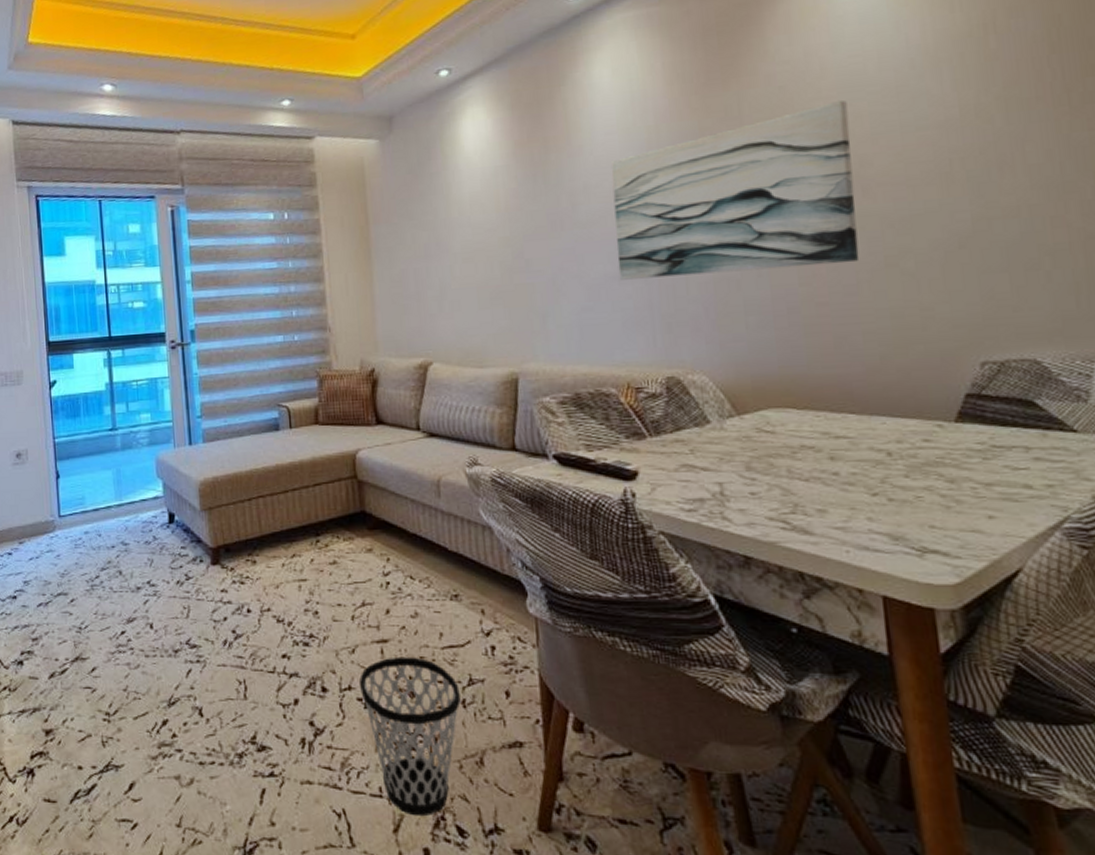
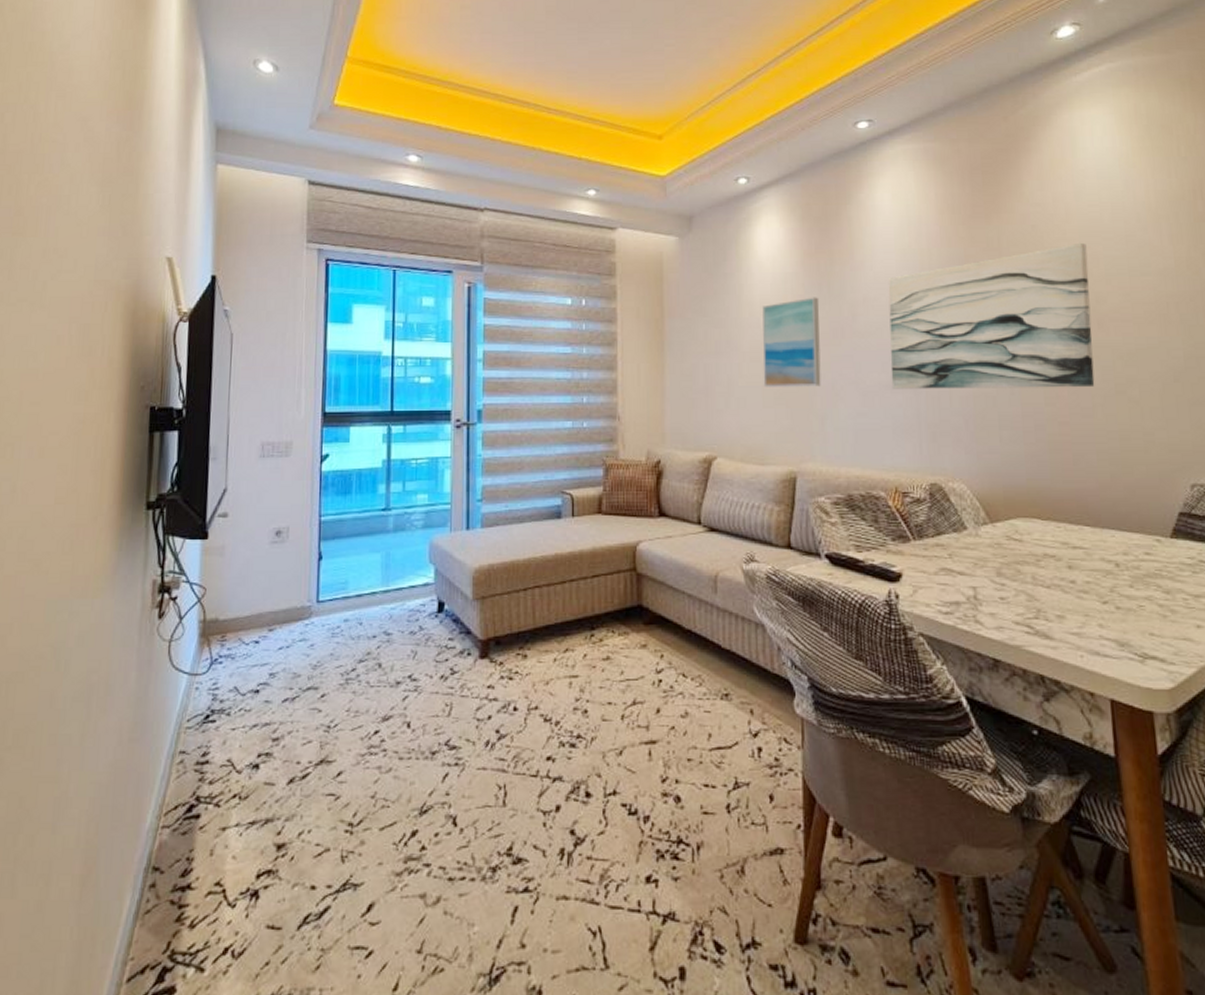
wastebasket: present [359,656,461,817] -> none [625,759,725,932]
wall art: none [472,189,541,288] -> present [762,297,821,387]

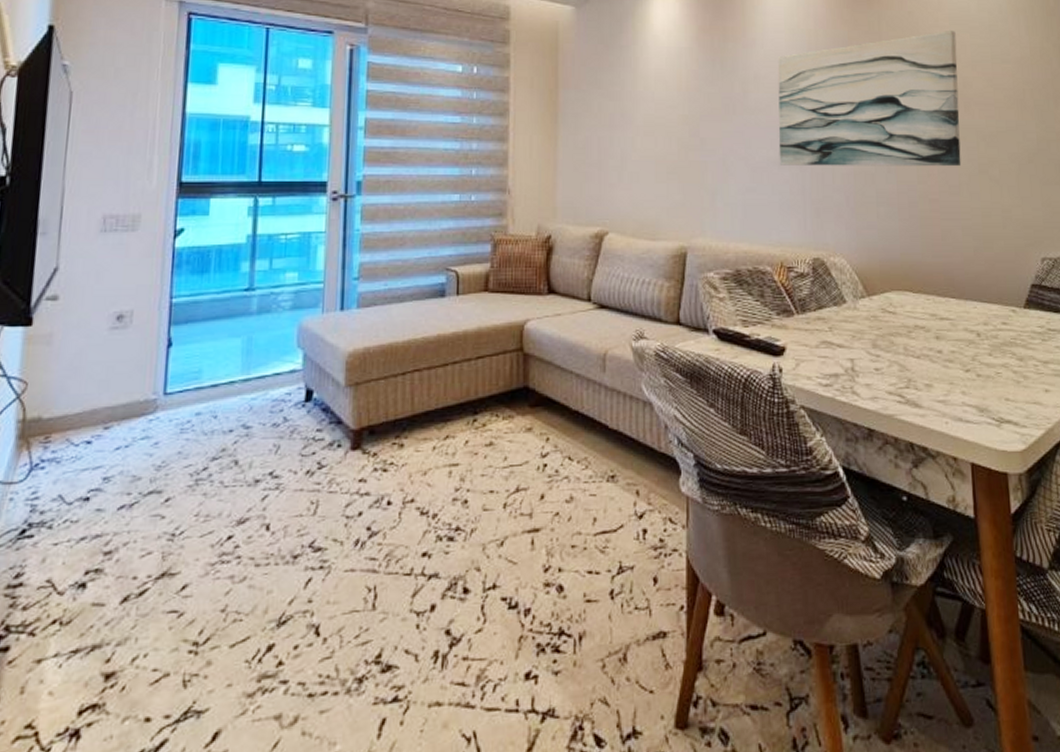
wall art: present [762,297,821,387] -> none [656,72,713,162]

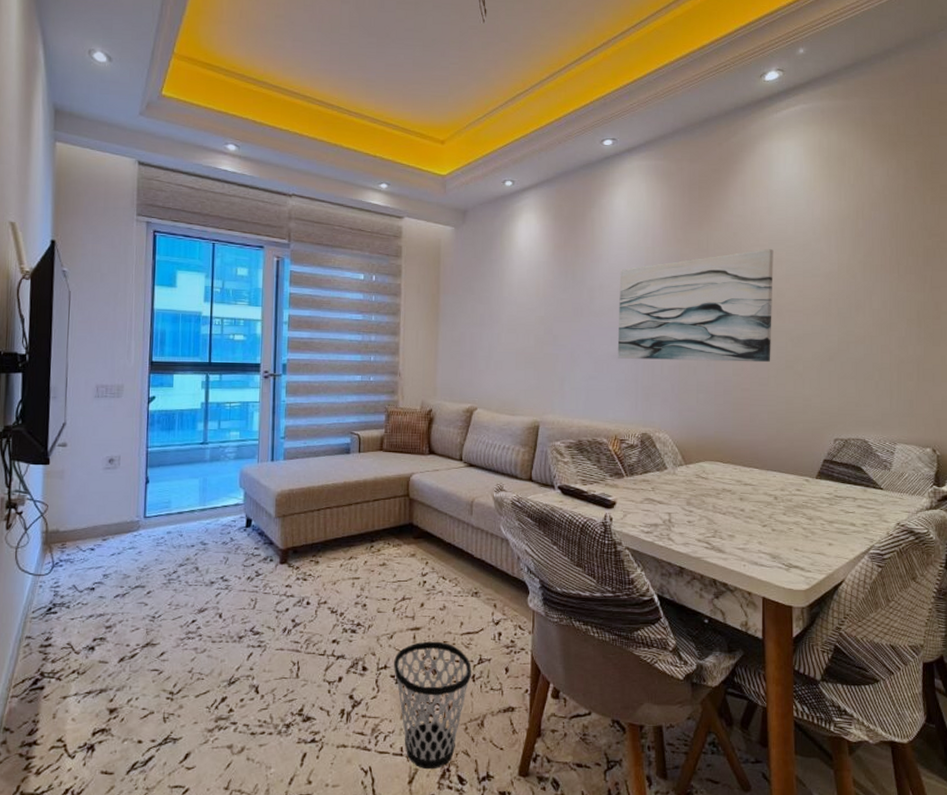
wastebasket: none [506,546,609,730] -> present [394,641,471,770]

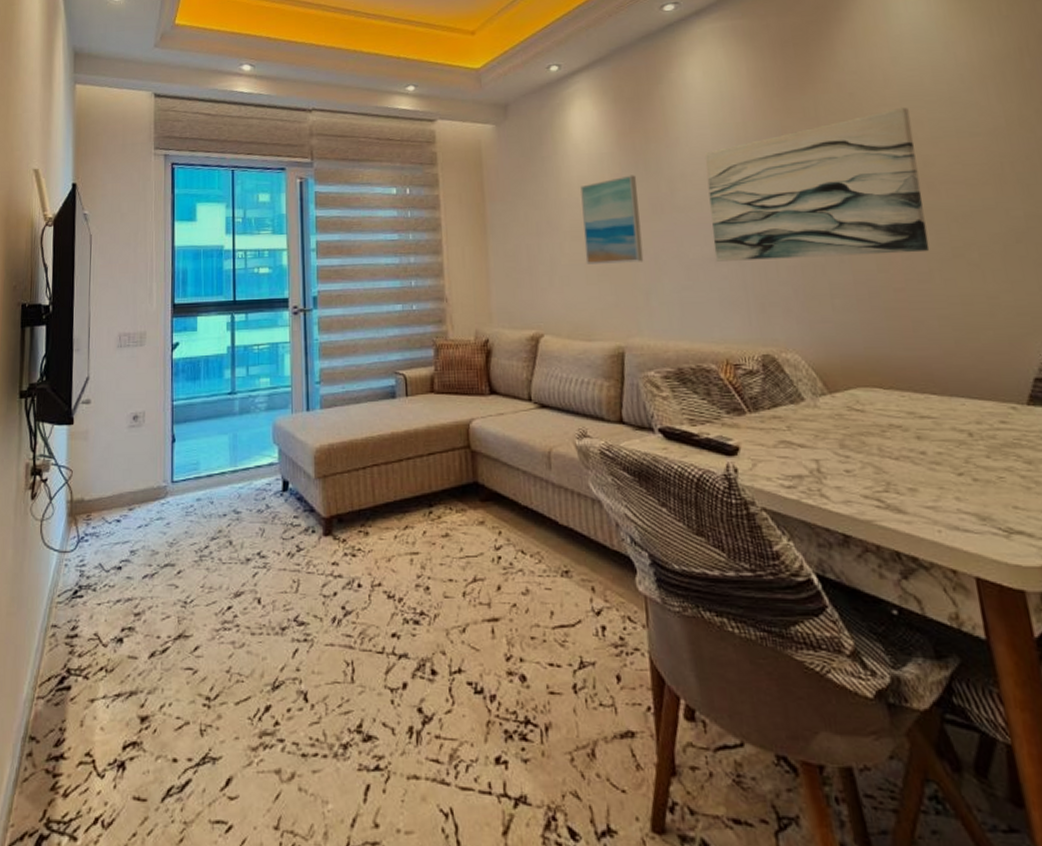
wastebasket: present [394,641,471,770] -> none [470,637,572,817]
wall art: none [517,282,565,354] -> present [580,175,644,265]

